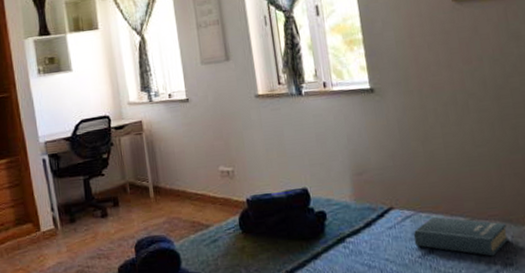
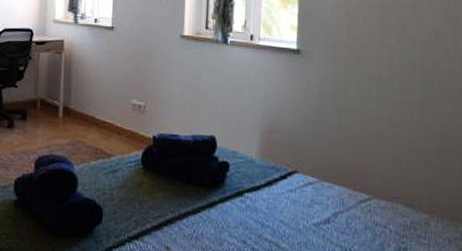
book: present [413,216,509,257] -> none [312,187,409,238]

